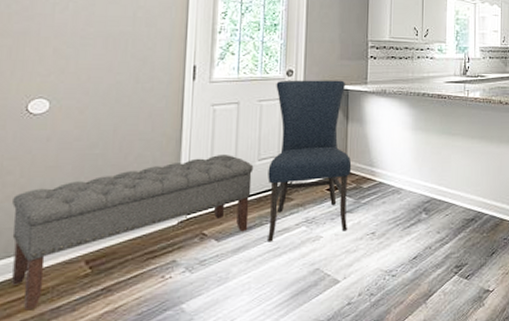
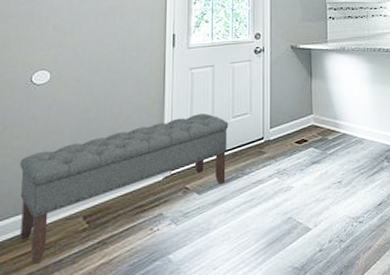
chair: present [268,80,352,242] -> none [242,40,317,194]

